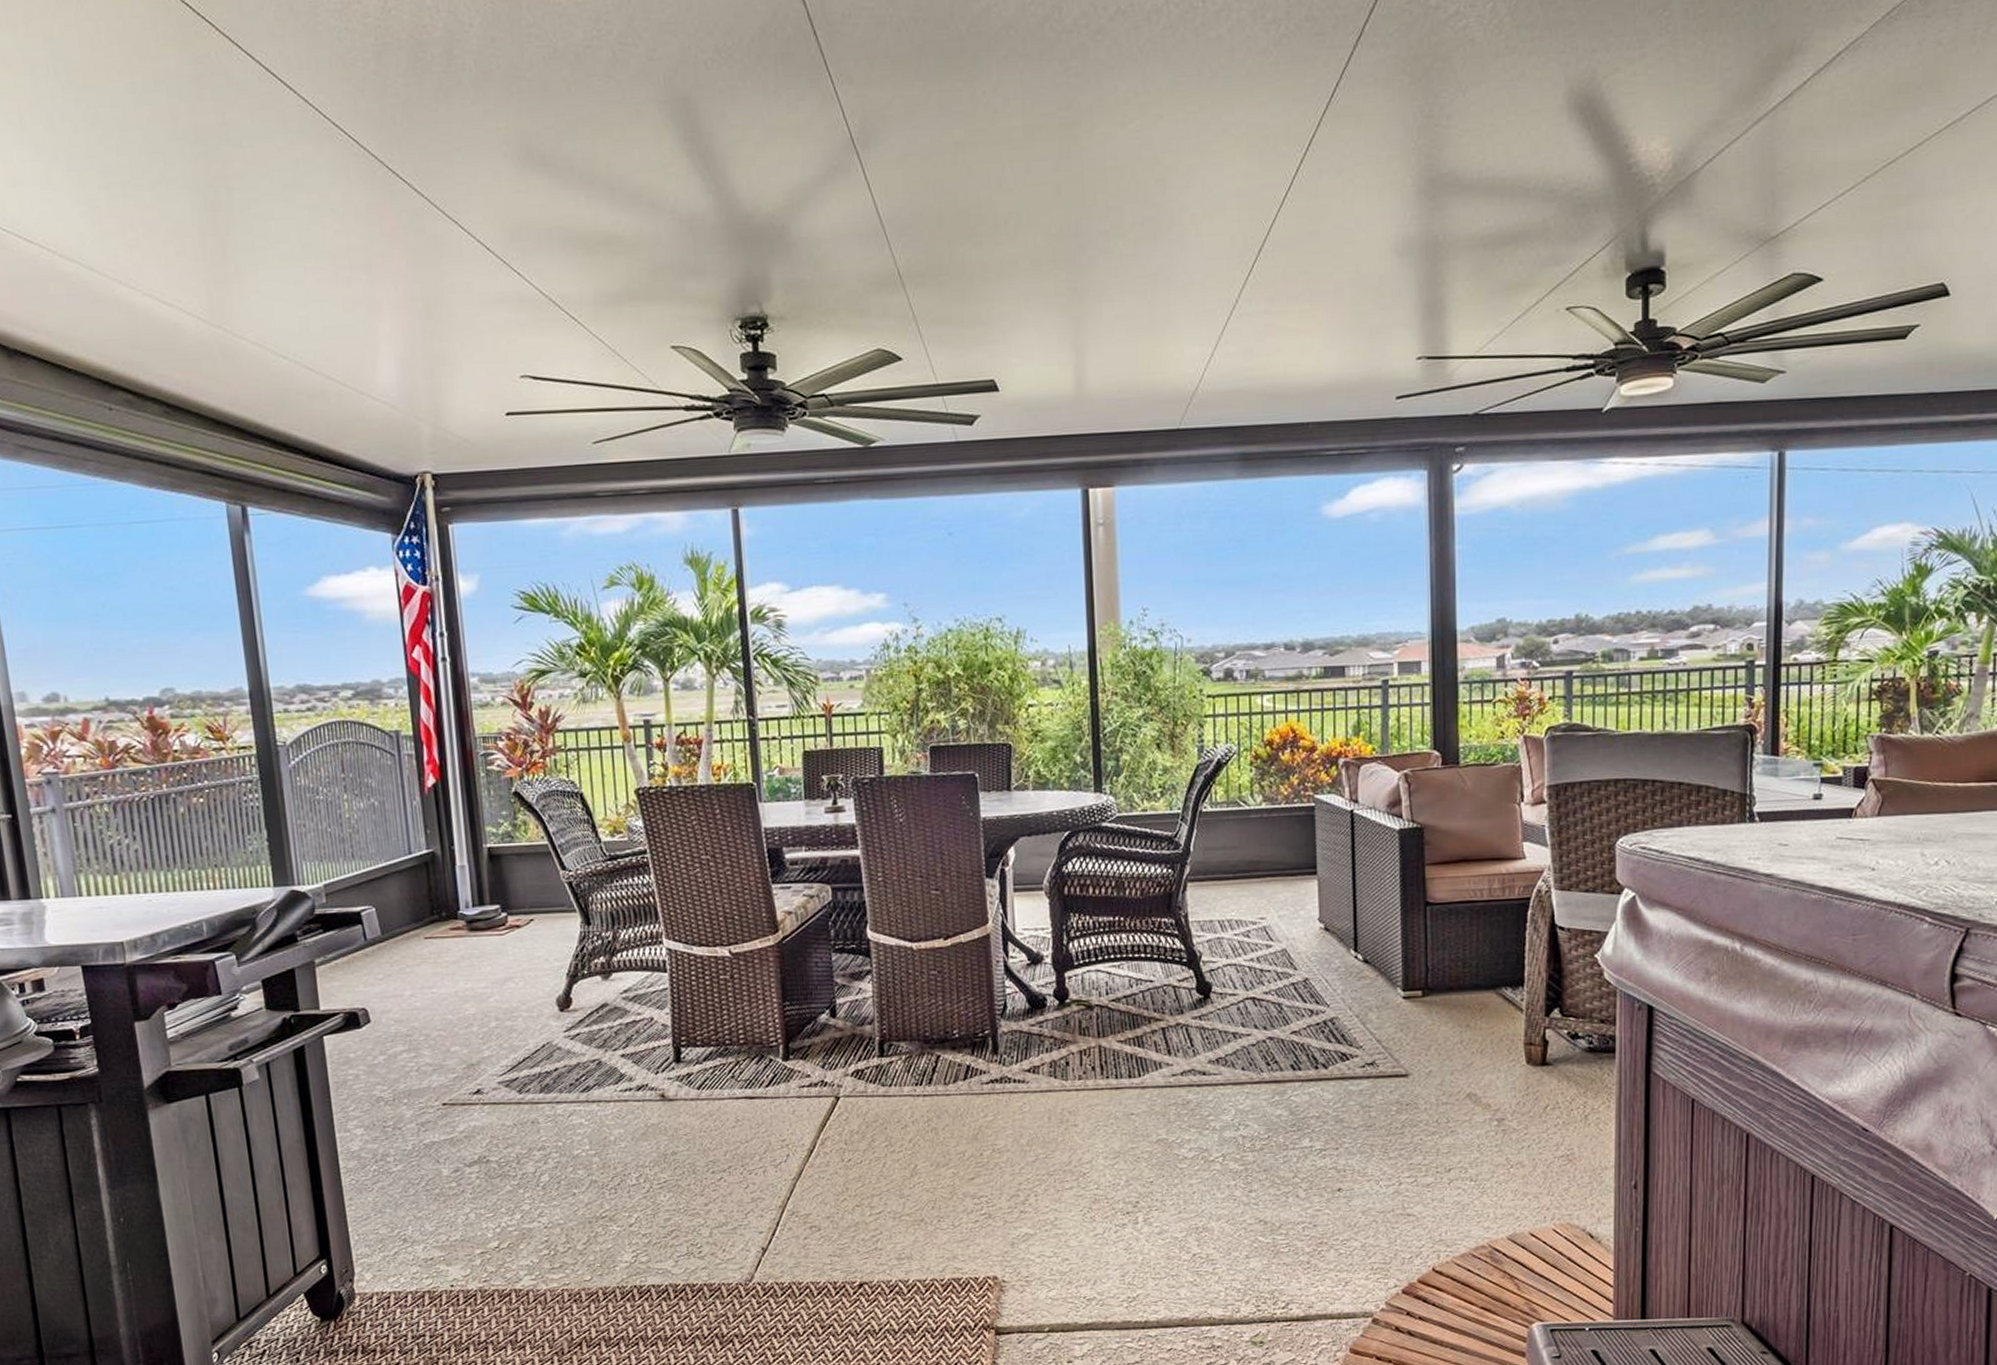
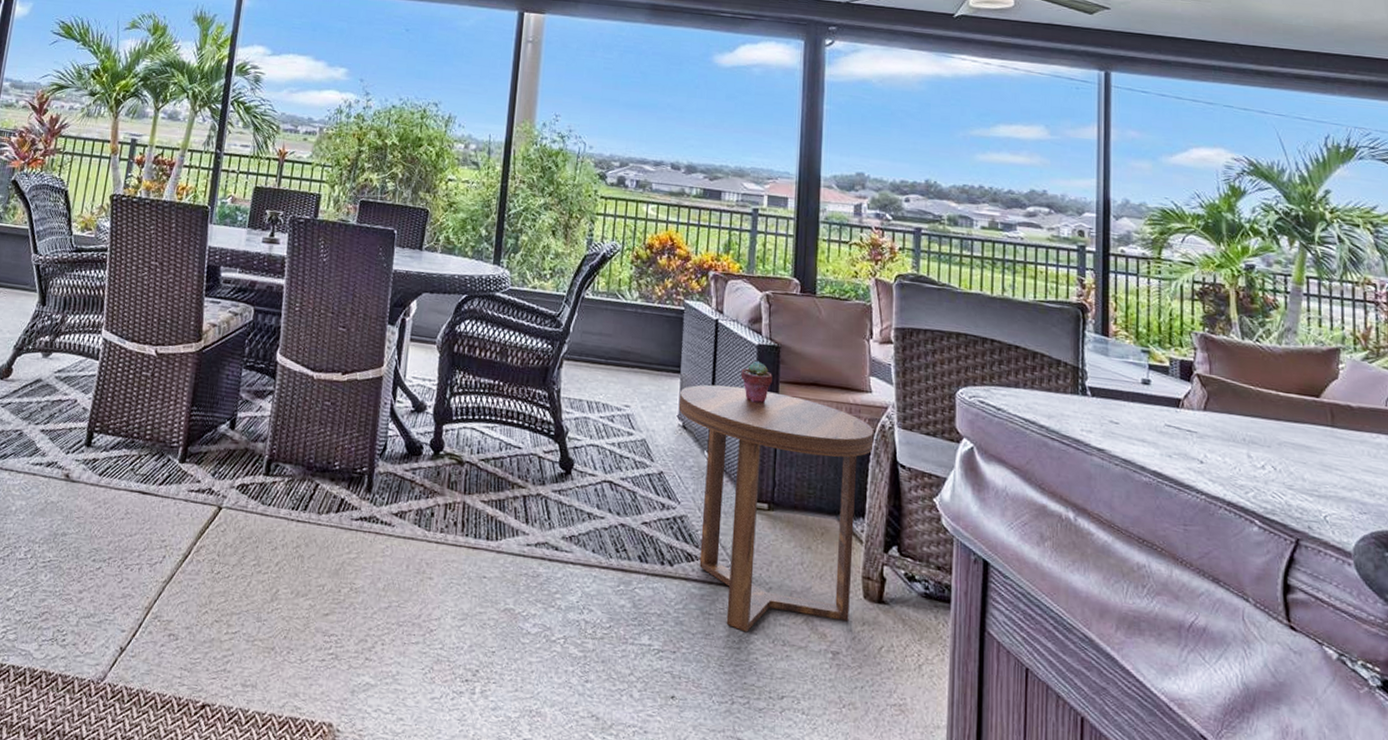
side table: none [1319,876,1530,1117] -> present [679,384,874,633]
potted succulent: none [1383,846,1417,891] -> present [741,361,772,404]

